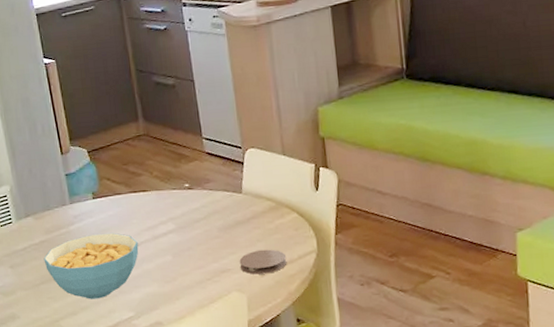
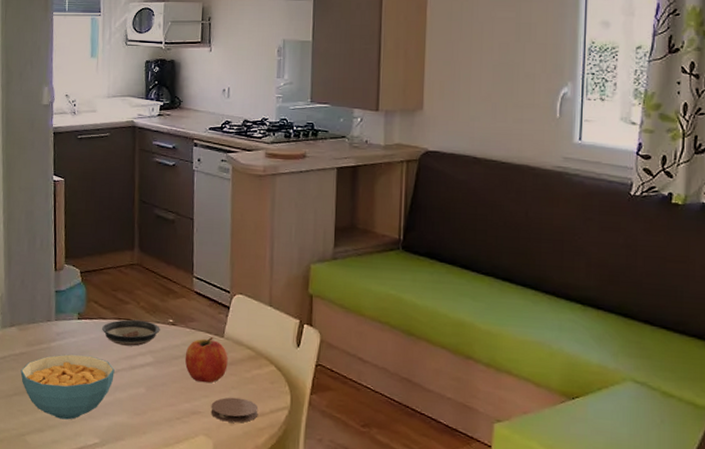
saucer: none [118,189,178,218] -> present [101,319,160,346]
fruit: none [206,194,250,241] -> present [184,336,228,383]

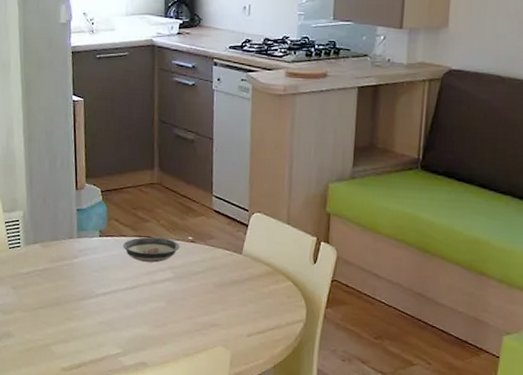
cereal bowl: present [20,354,115,420] -> none [45,270,136,332]
fruit: present [184,336,228,383] -> none [204,253,246,298]
coaster: present [210,397,259,423] -> none [228,310,275,335]

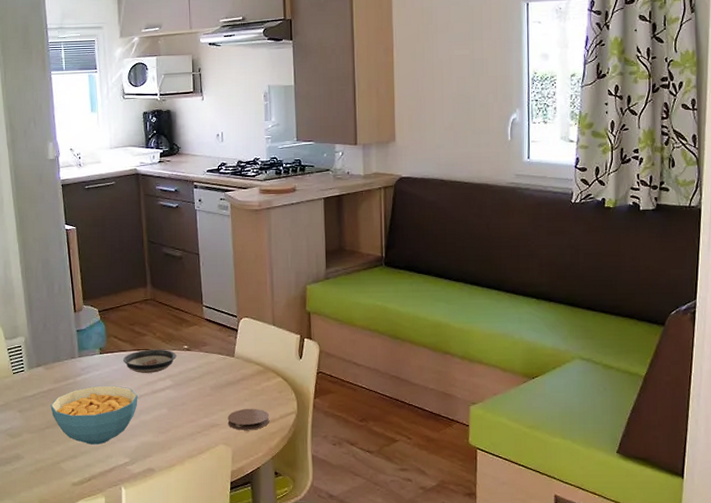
cereal bowl: none [45,270,136,332] -> present [50,385,138,445]
coaster: none [228,310,275,335] -> present [227,408,270,430]

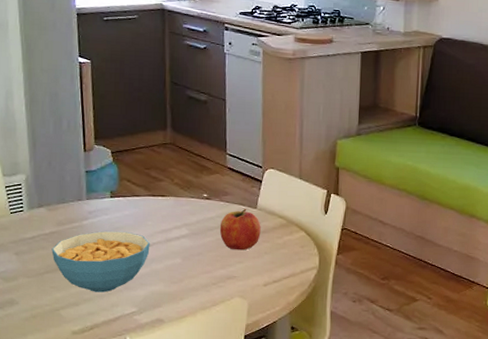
saucer: present [122,349,177,373] -> none [135,195,195,221]
fruit: none [201,357,240,399] -> present [219,208,261,251]
coaster: present [227,408,270,430] -> none [245,261,290,284]

